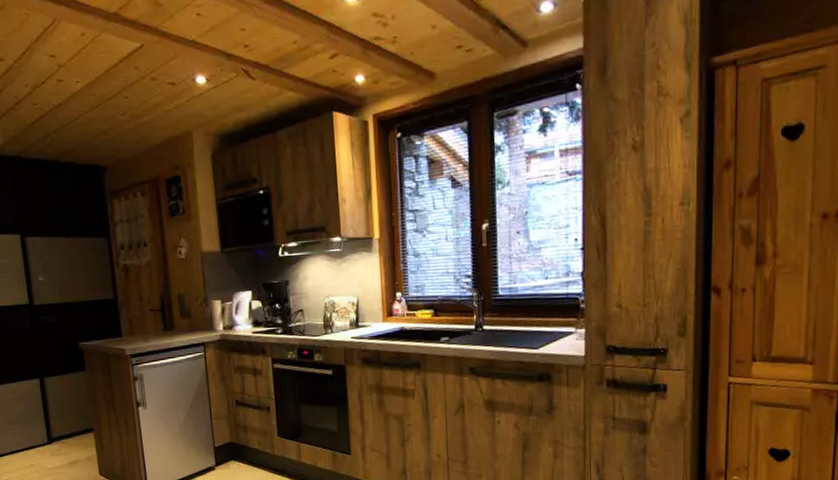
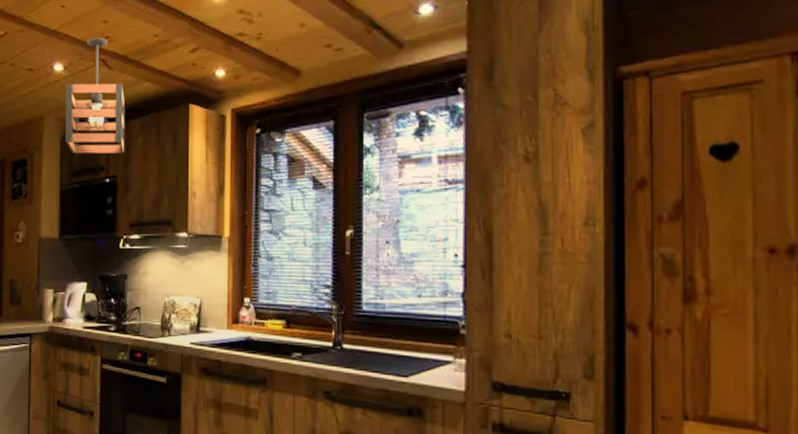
pendant light: none [210,46,275,168] -> present [64,37,125,154]

